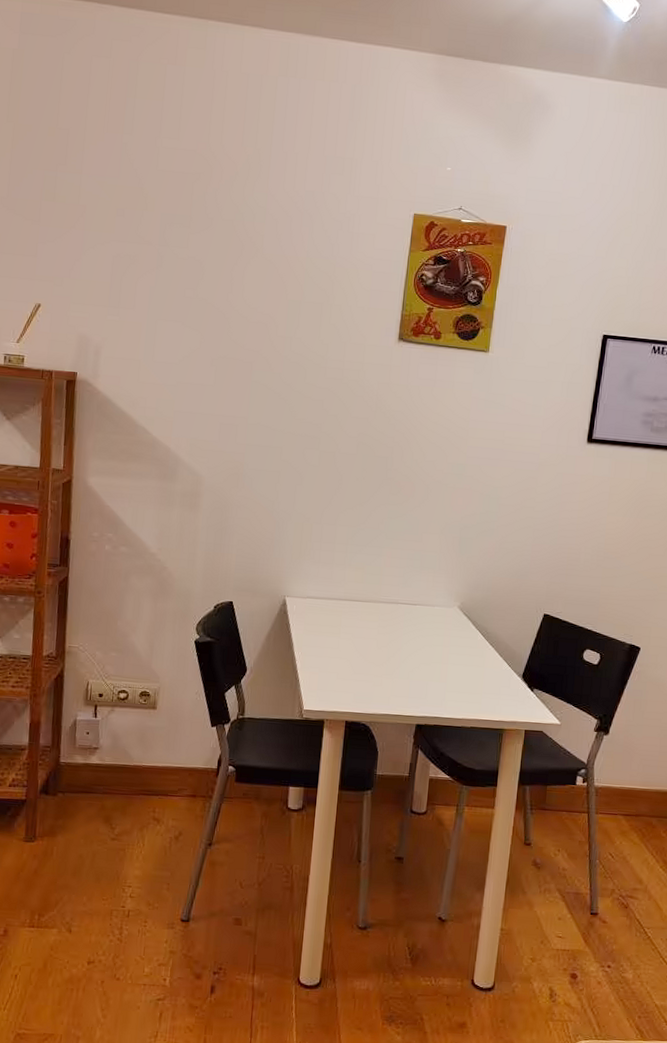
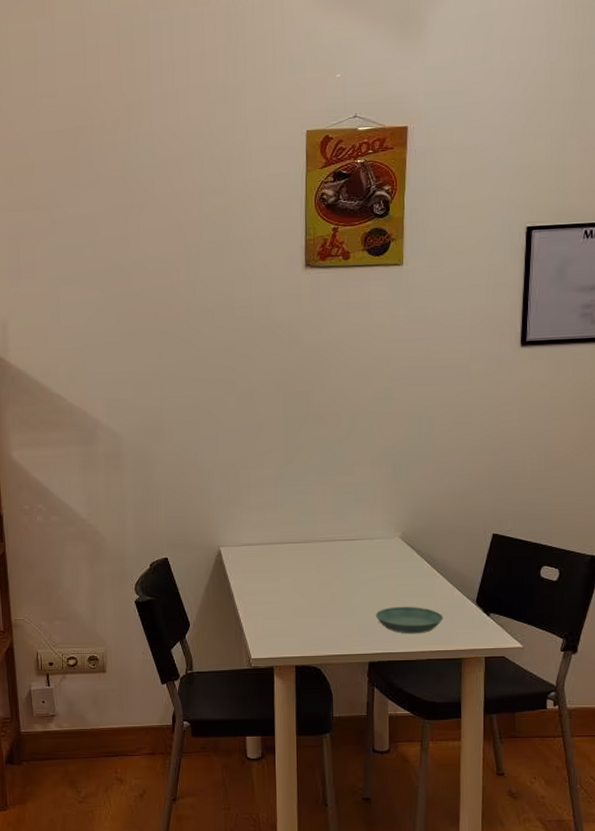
saucer: none [427,673,491,702] -> present [375,606,444,634]

